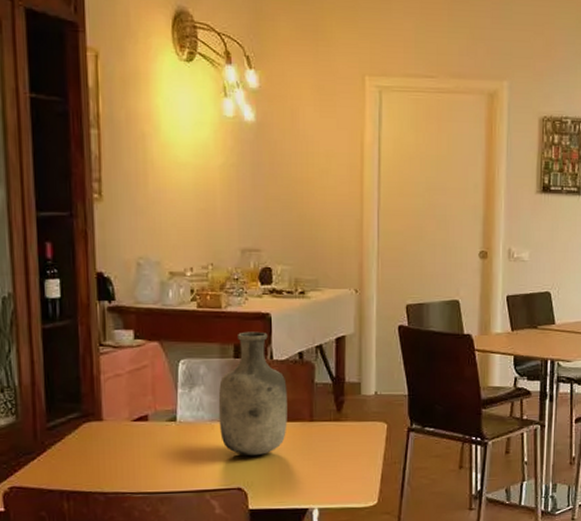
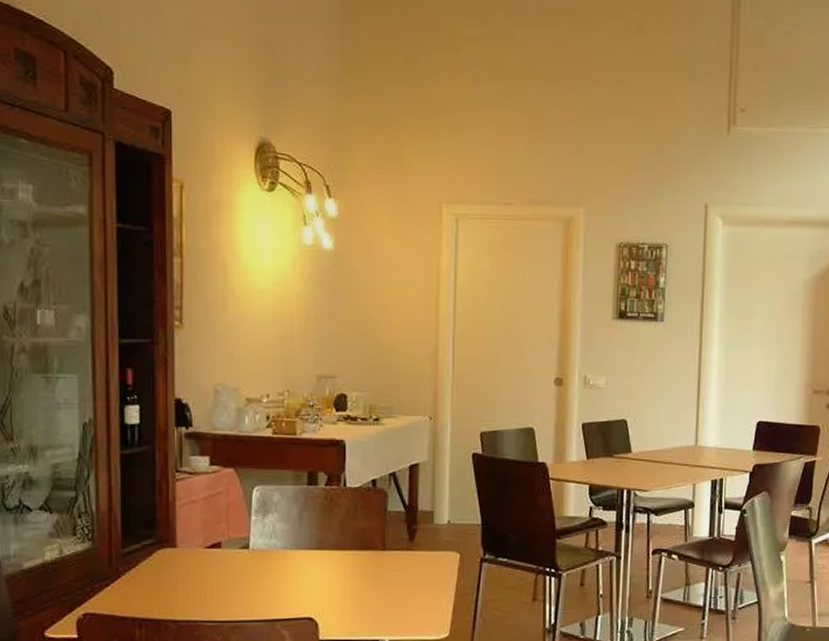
vase: present [218,331,287,456] -> none [291,458,360,585]

